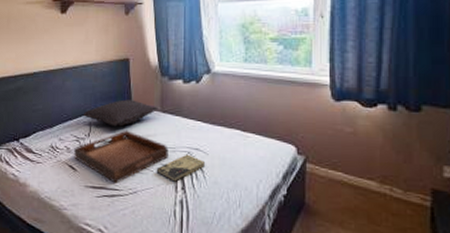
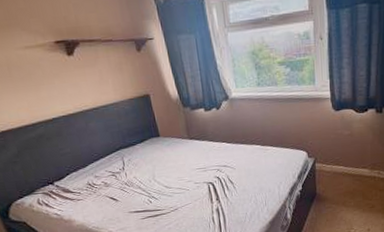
serving tray: present [73,130,169,184] -> none [110,159,201,205]
pillow: present [83,99,158,127] -> none [113,132,185,158]
book: present [156,154,206,182] -> none [191,171,234,195]

